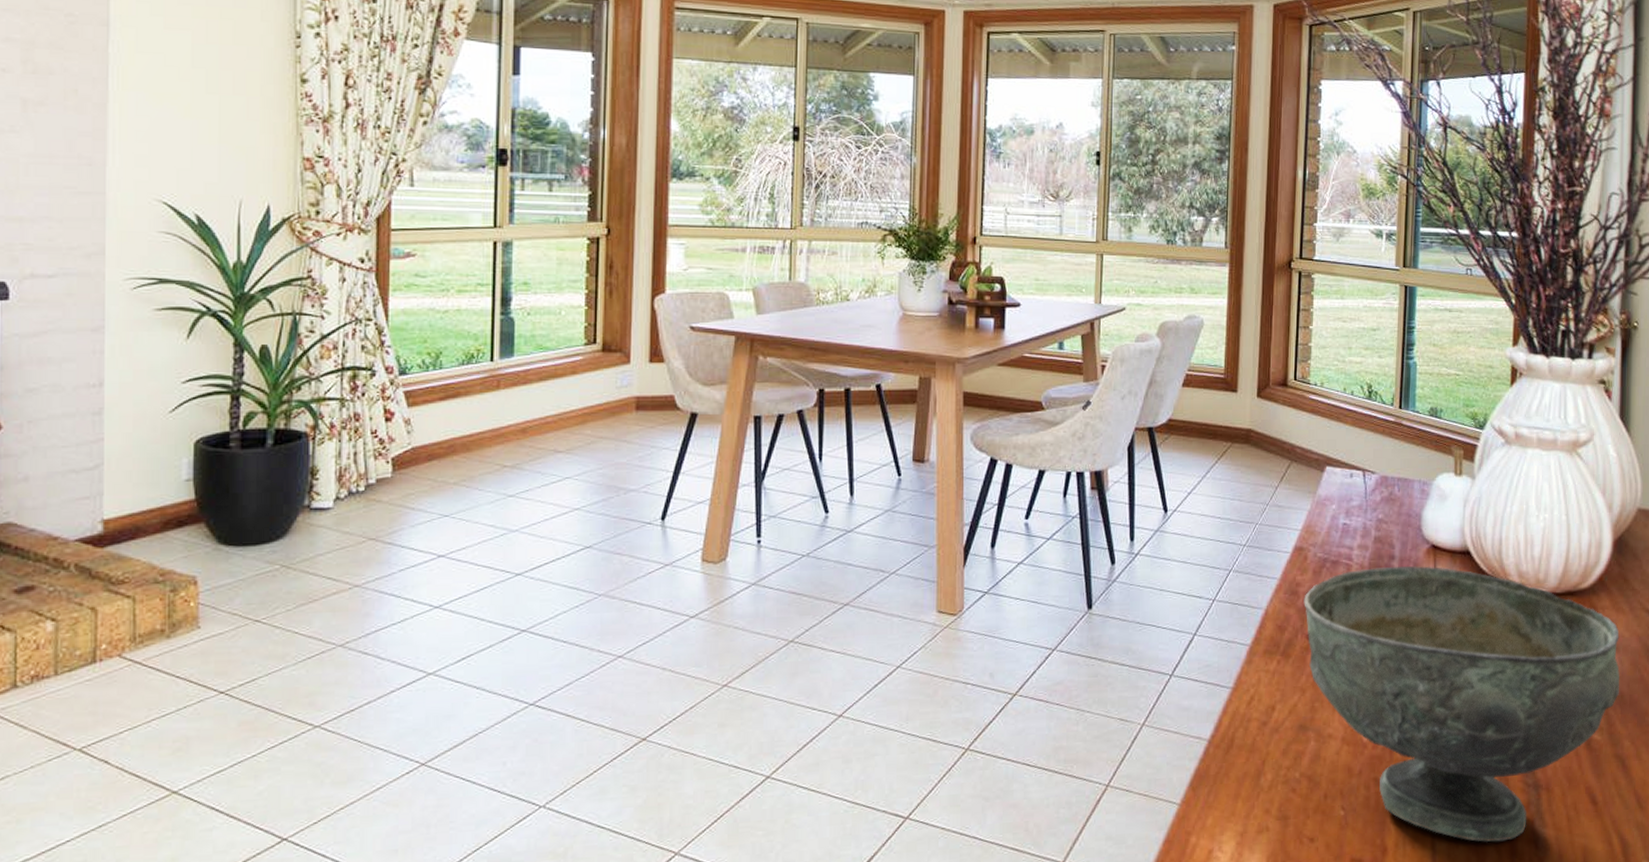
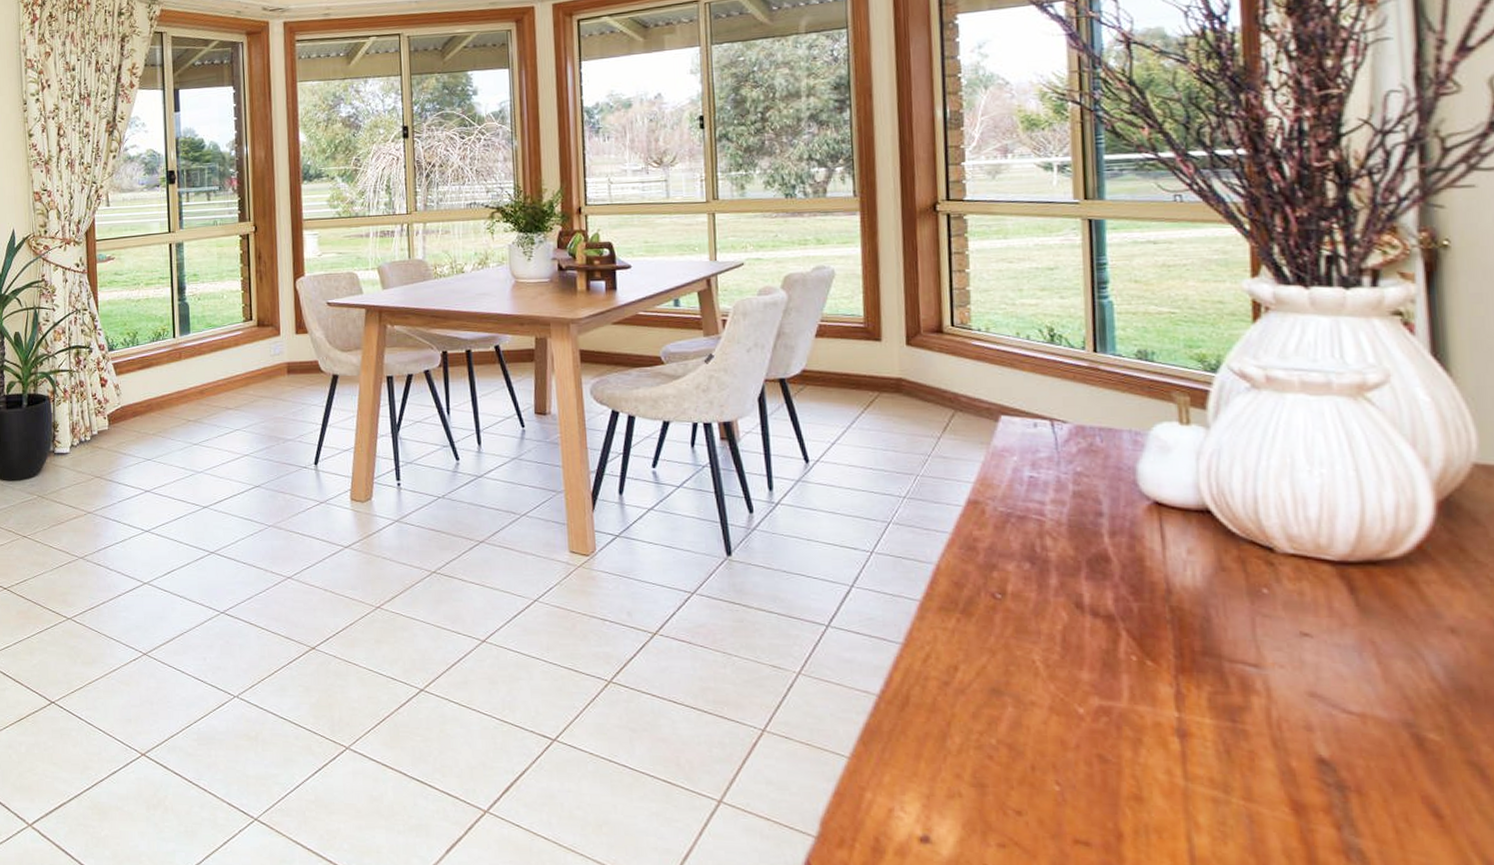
decorative bowl: present [1304,566,1620,842] -> none [984,525,1466,846]

